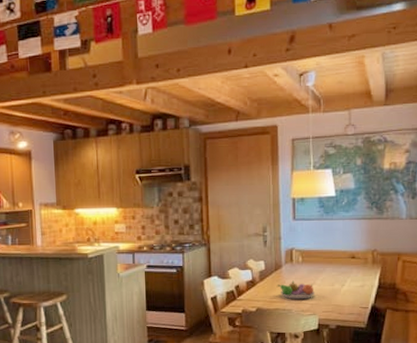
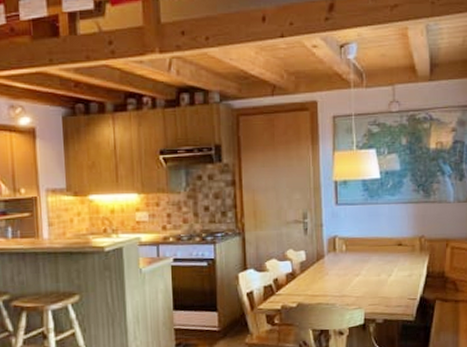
fruit bowl: present [277,280,316,300] -> none [320,271,361,293]

